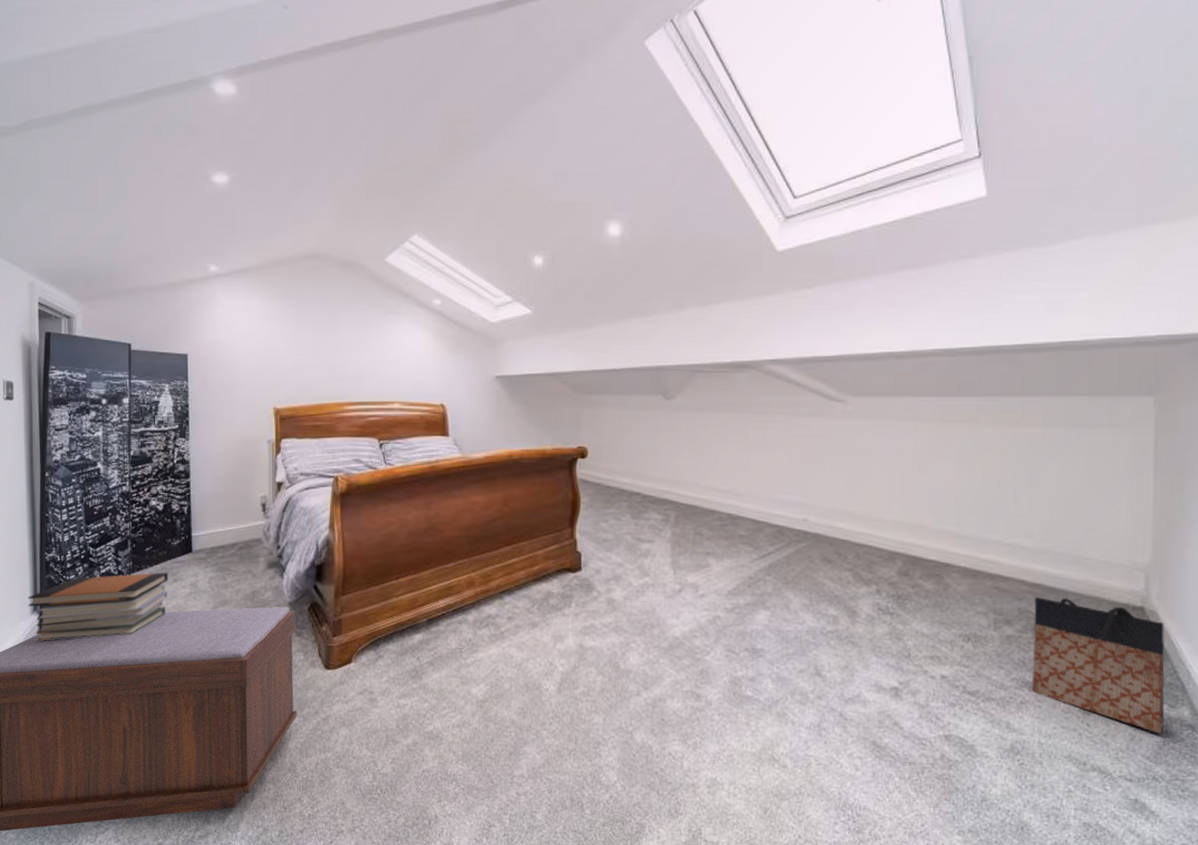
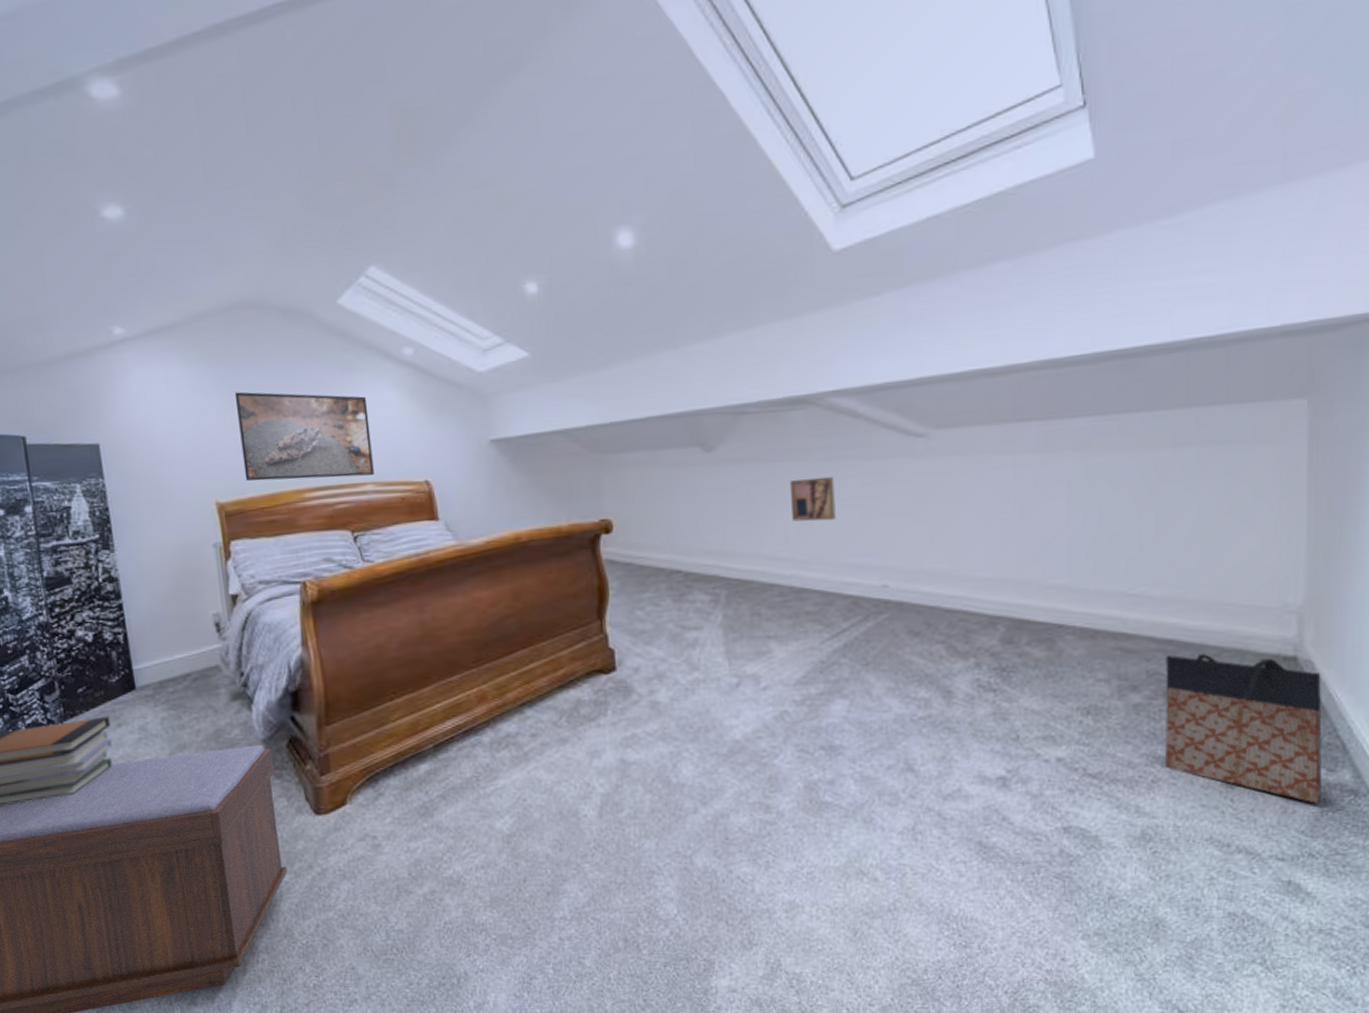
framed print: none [298,323,401,396] -> present [234,391,374,482]
wall art: none [732,427,768,463] -> present [789,476,836,522]

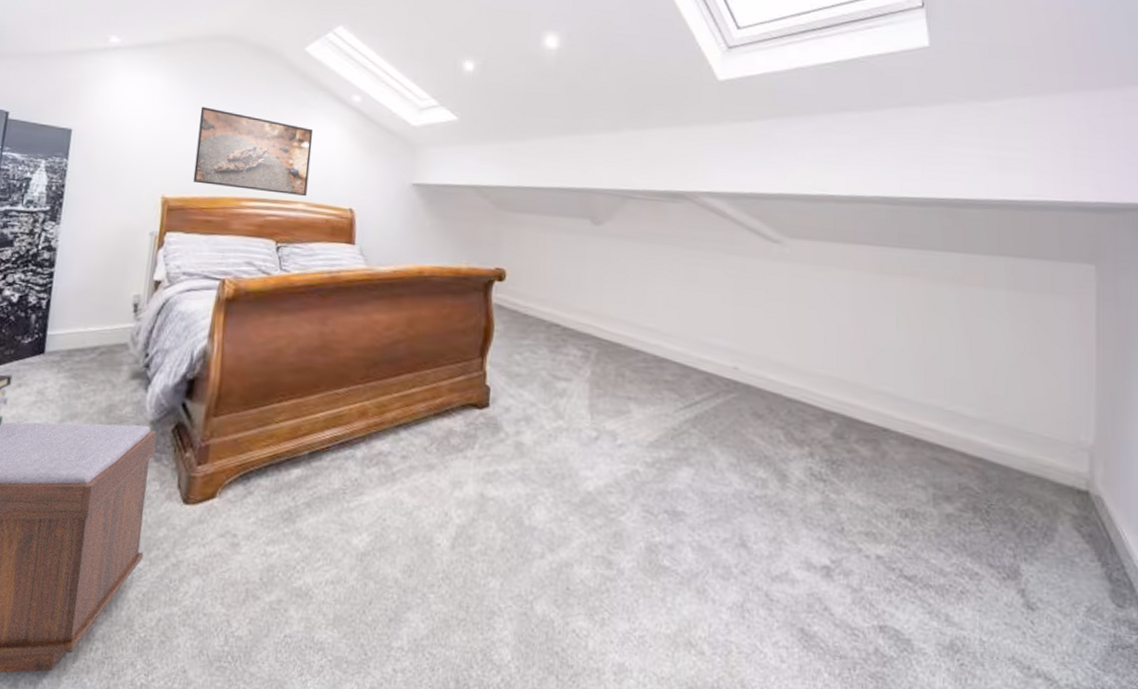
wall art: present [789,476,836,522] -> none [661,262,701,302]
bag: present [1164,654,1322,803] -> none [972,472,1112,637]

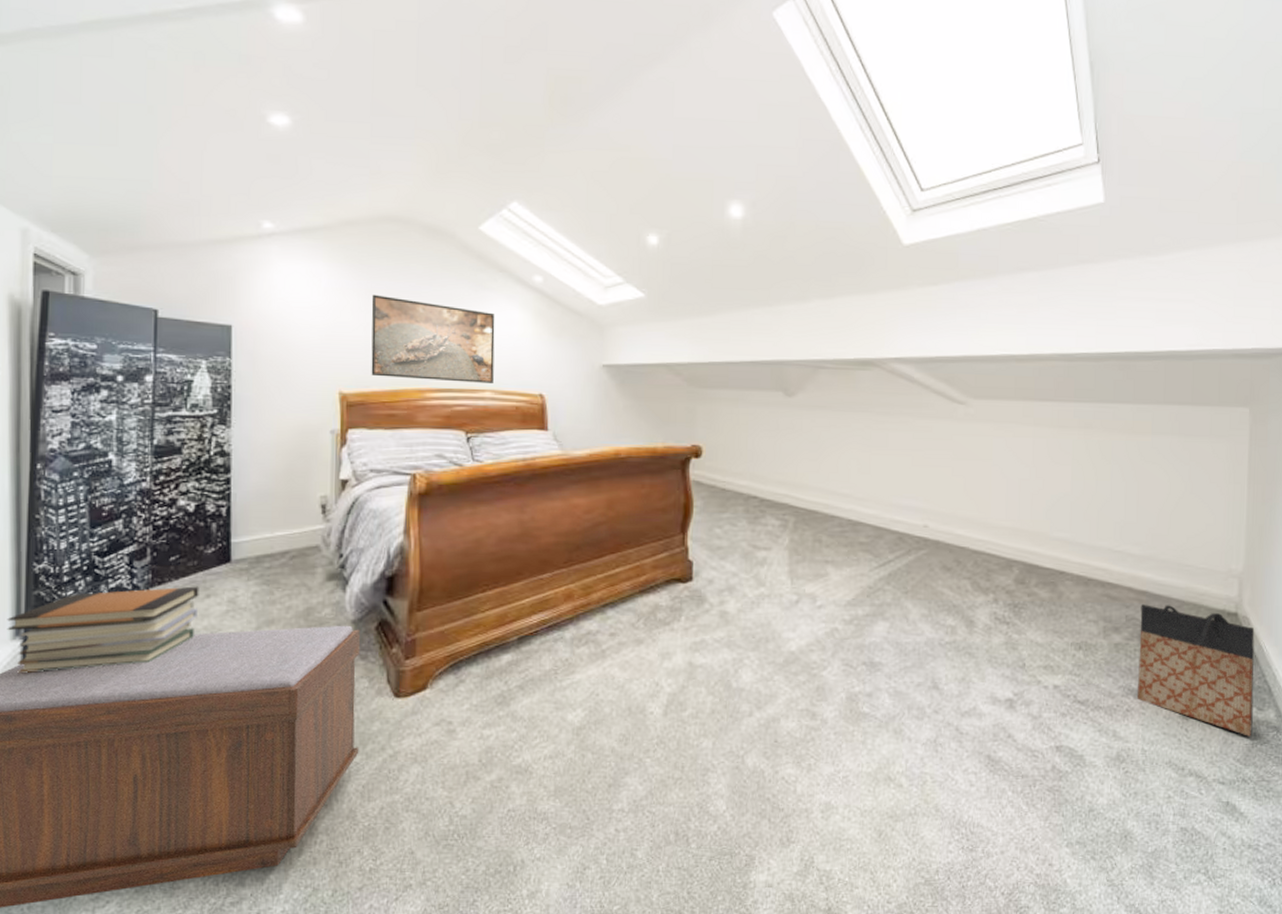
bag: none [972,472,1112,637] -> present [1136,604,1255,736]

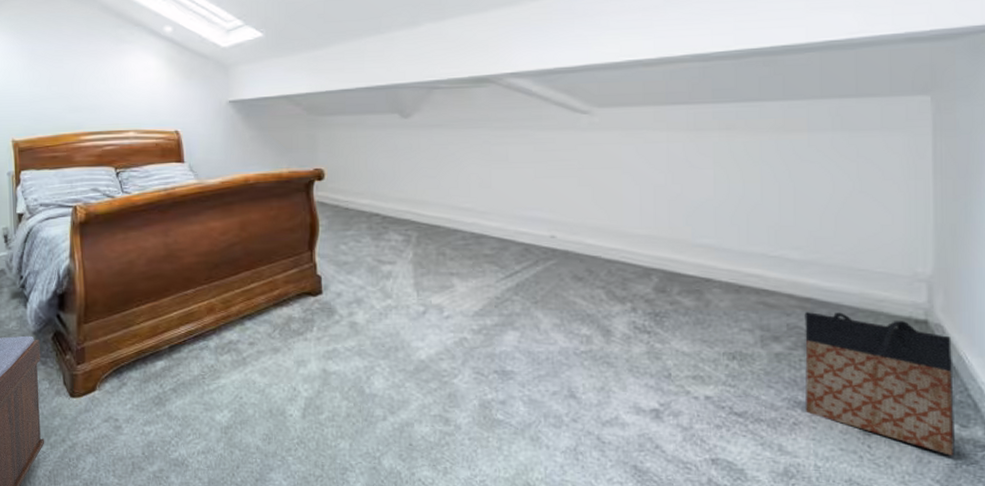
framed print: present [371,294,495,383] -> none [33,55,136,125]

